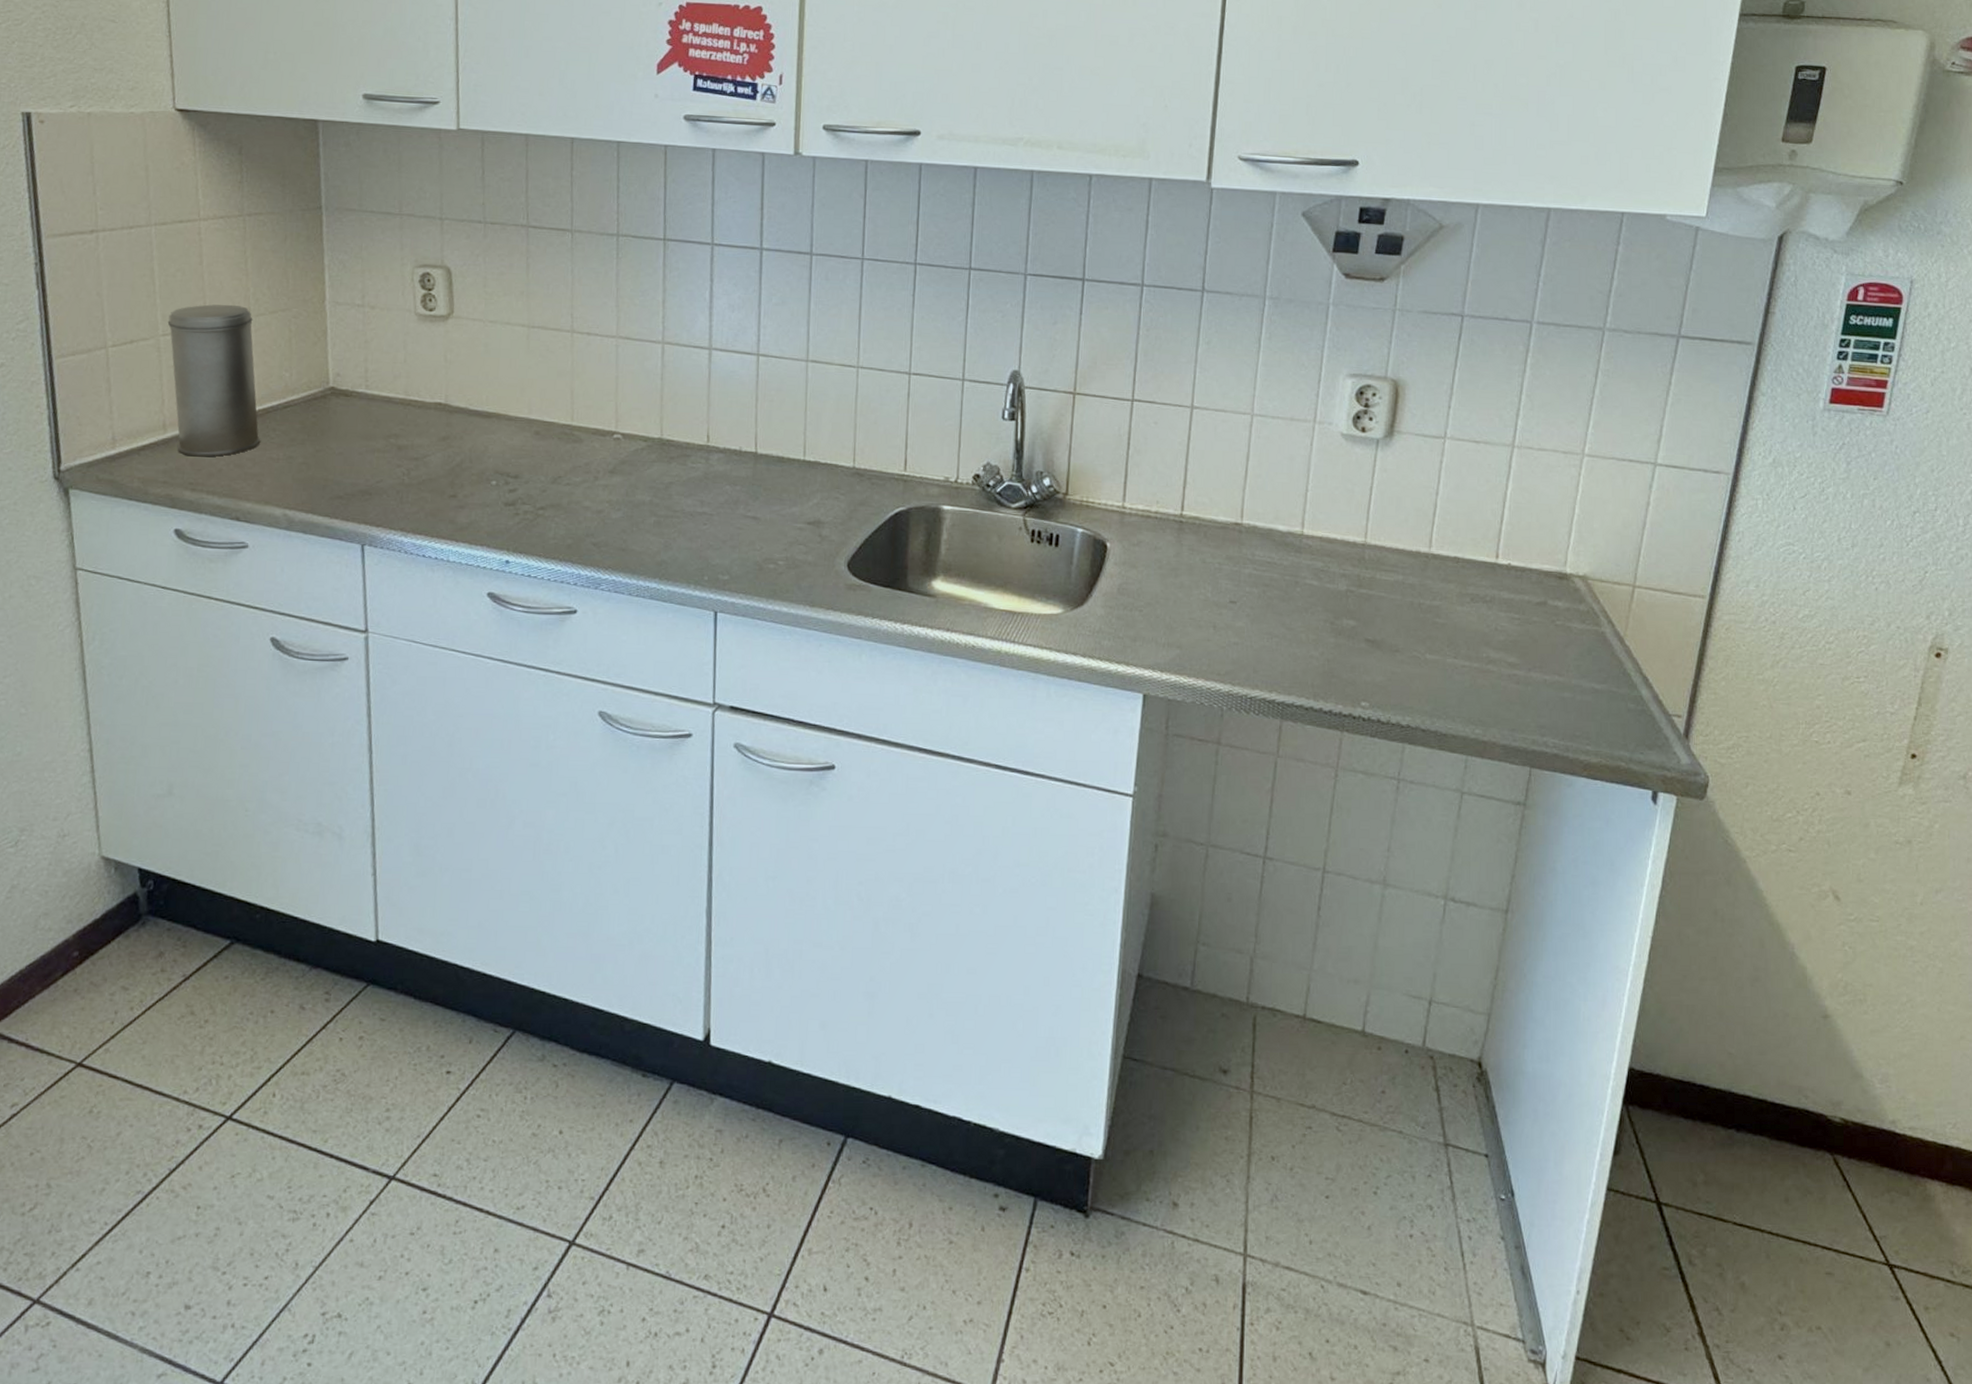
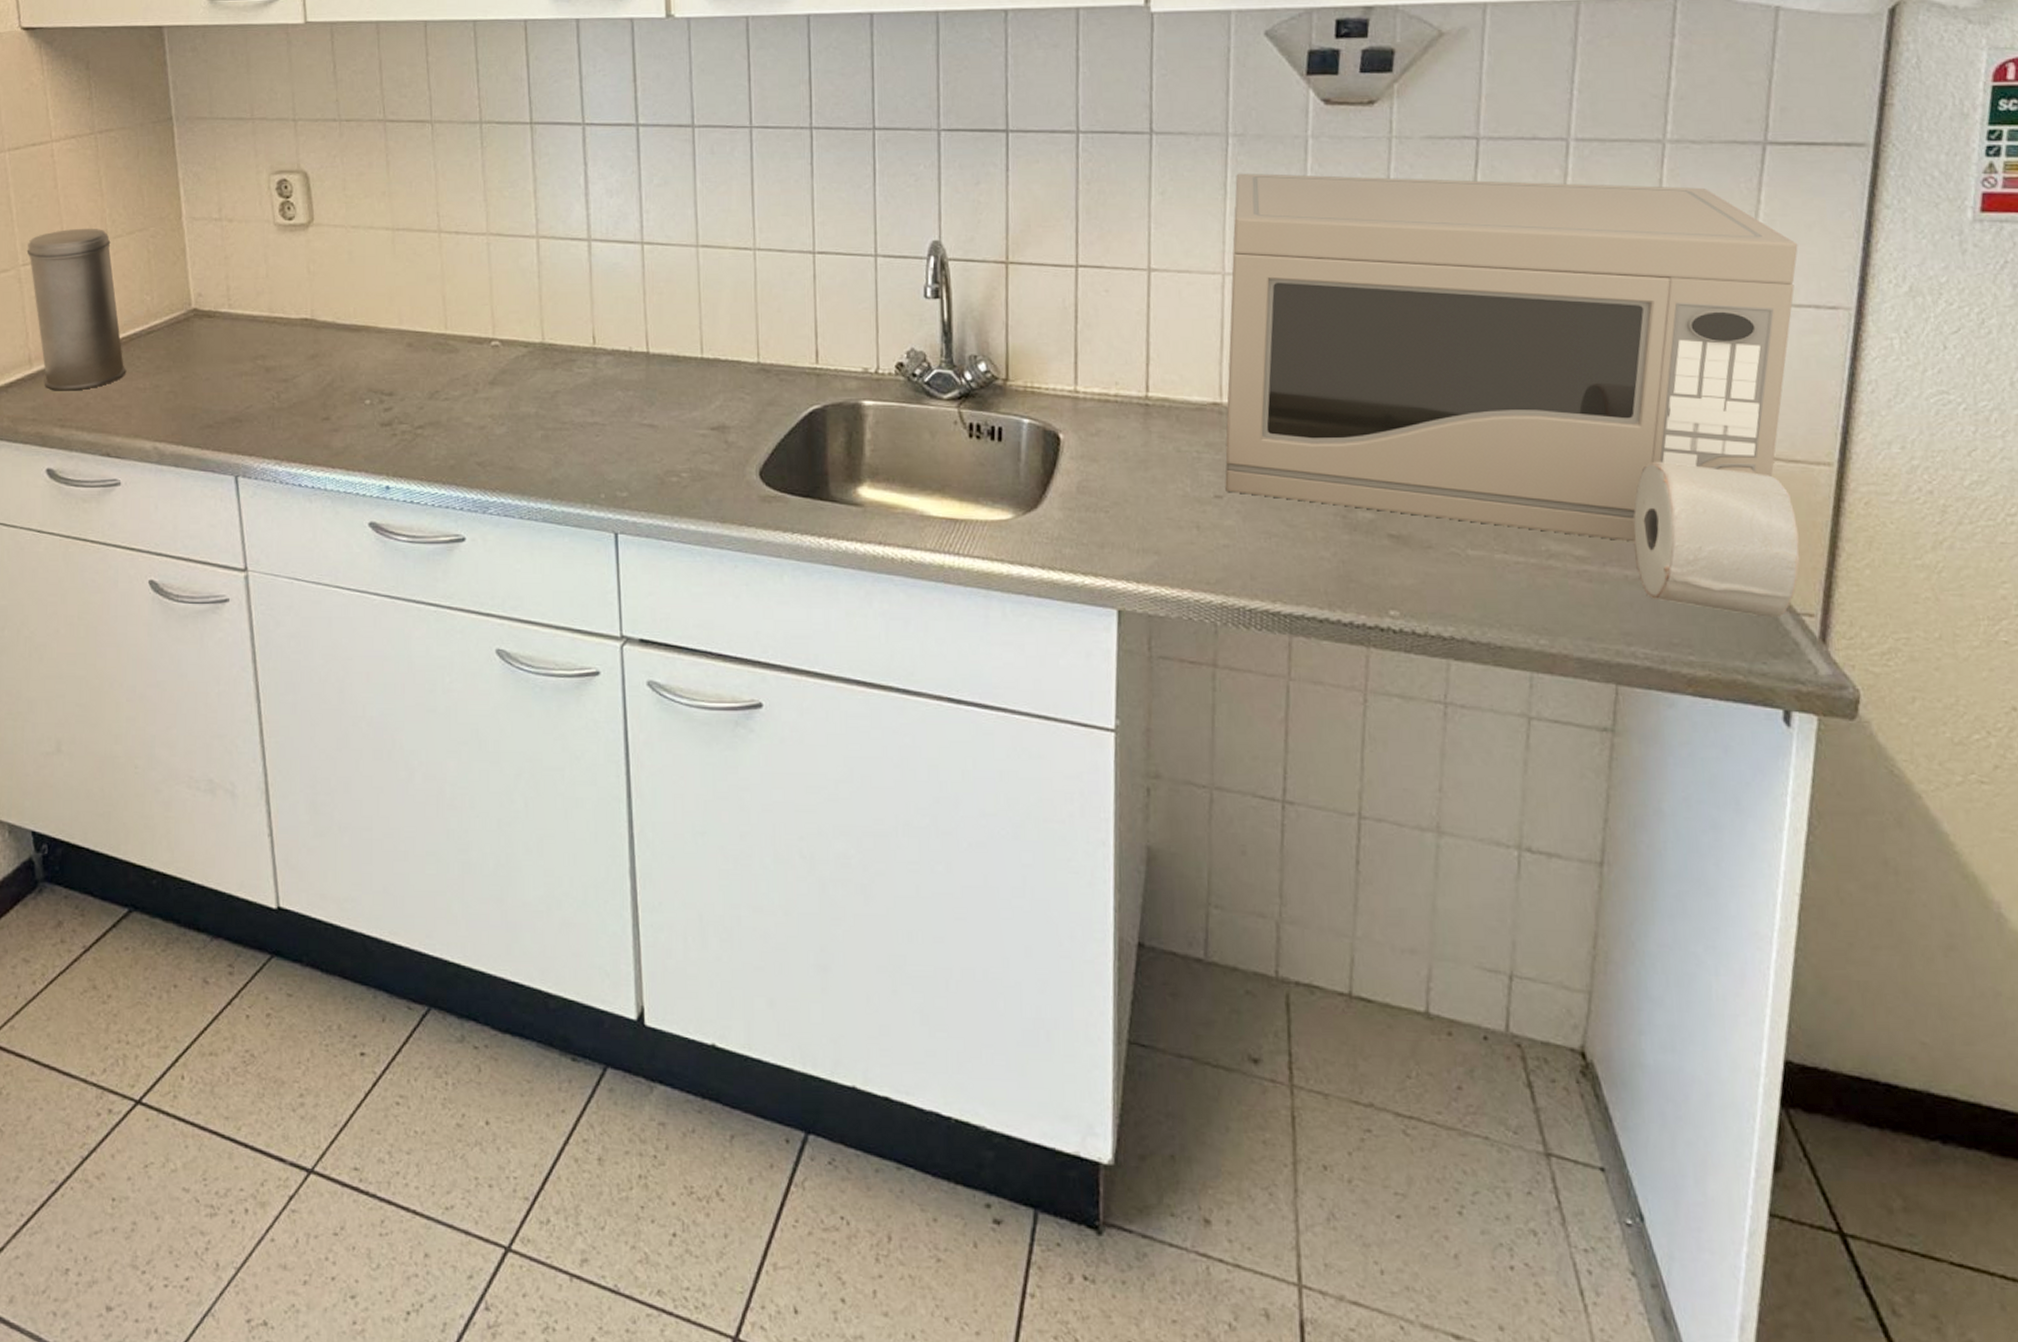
microwave: none [1239,330,1696,653] -> present [1225,173,1798,542]
paper towel: none [1553,589,1675,717] -> present [1633,462,1801,618]

